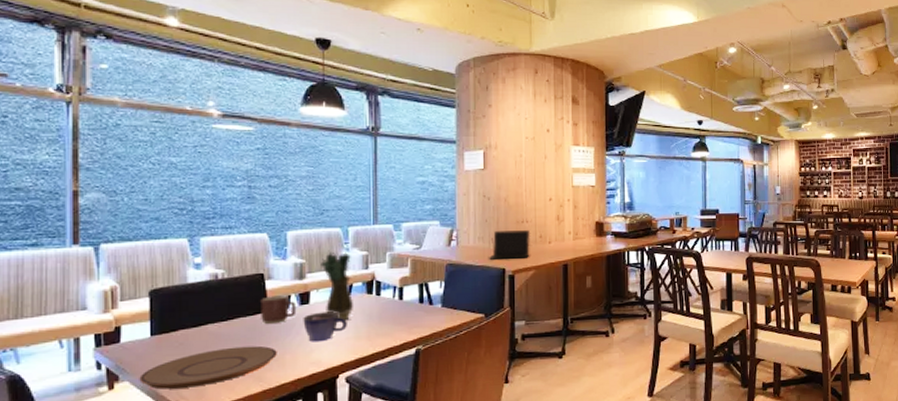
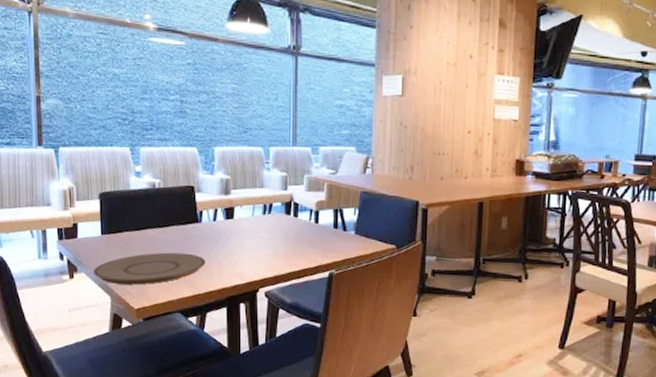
mug: present [261,295,297,324] -> none [191,208,223,234]
cup: present [303,311,347,342] -> none [228,228,267,256]
vase: present [321,250,353,321] -> none [244,168,272,238]
laptop: present [489,230,531,259] -> none [403,162,447,192]

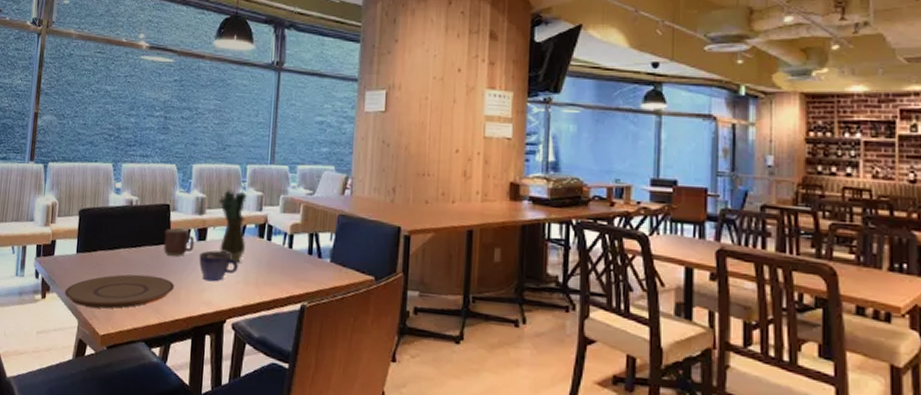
mug: none [191,208,223,234] -> present [163,228,195,256]
cup: none [228,228,267,256] -> present [199,250,238,282]
vase: none [244,168,272,238] -> present [219,187,247,263]

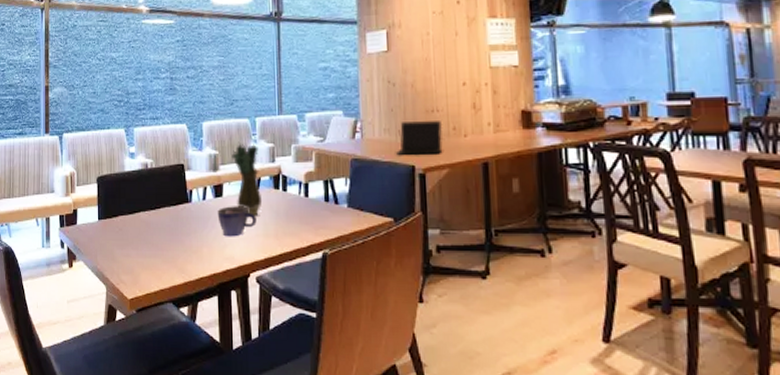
plate: present [64,274,174,309] -> none [90,236,196,273]
mug: present [163,228,195,256] -> none [182,187,212,215]
laptop: none [384,183,432,218] -> present [396,121,443,155]

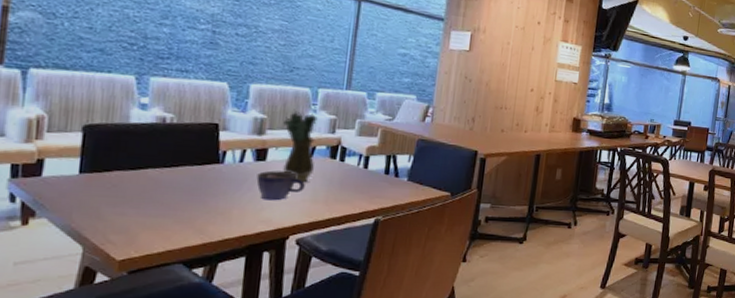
laptop: present [396,121,443,155] -> none [463,113,508,144]

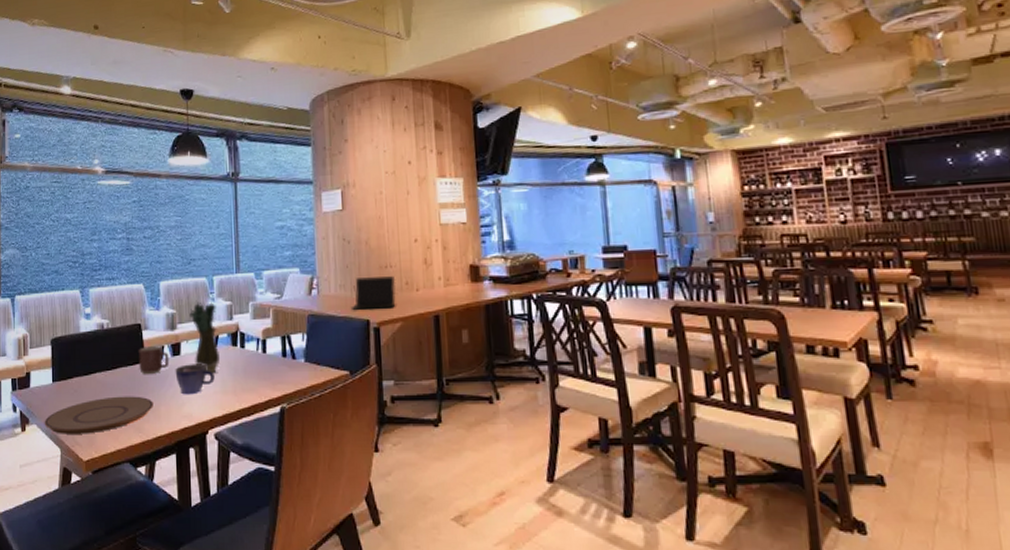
plate: none [60,195,224,232] -> present [44,396,153,434]
mug: none [209,147,252,177] -> present [139,346,170,374]
laptop: none [463,113,508,144] -> present [352,276,396,310]

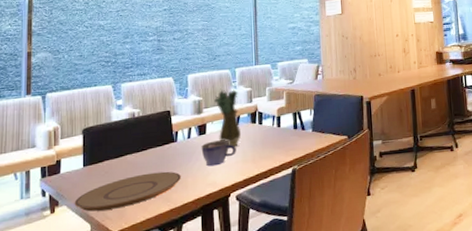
mug: present [139,346,170,374] -> none [168,128,196,152]
laptop: present [352,276,396,310] -> none [349,62,383,89]

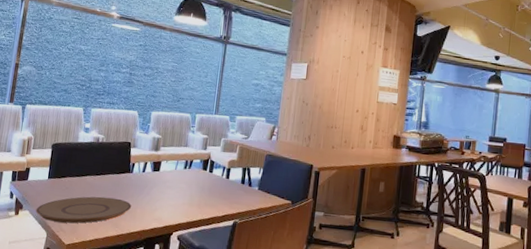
cup: present [201,139,236,167] -> none [153,179,185,203]
vase: present [214,88,241,147] -> none [170,130,195,189]

